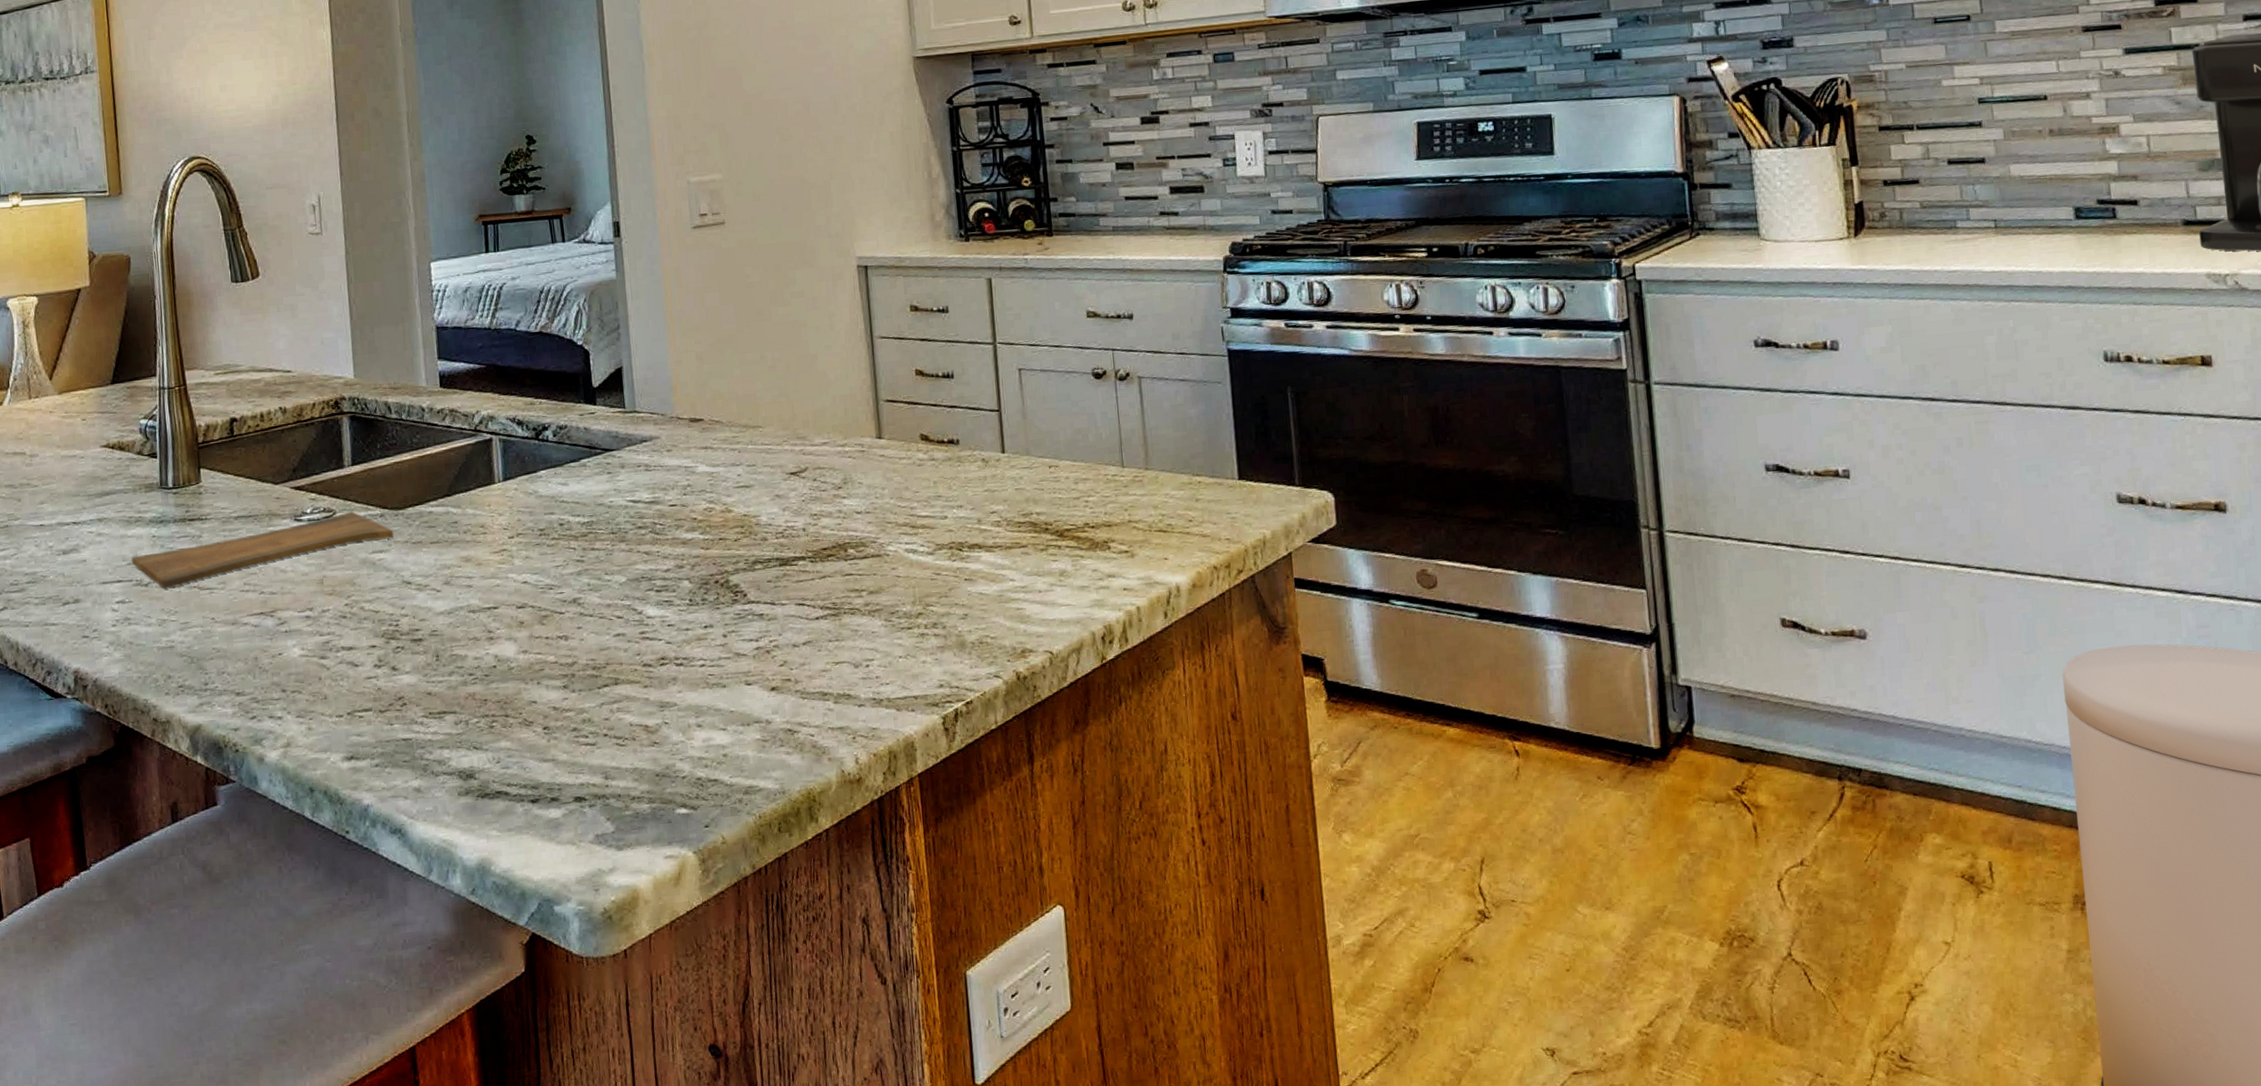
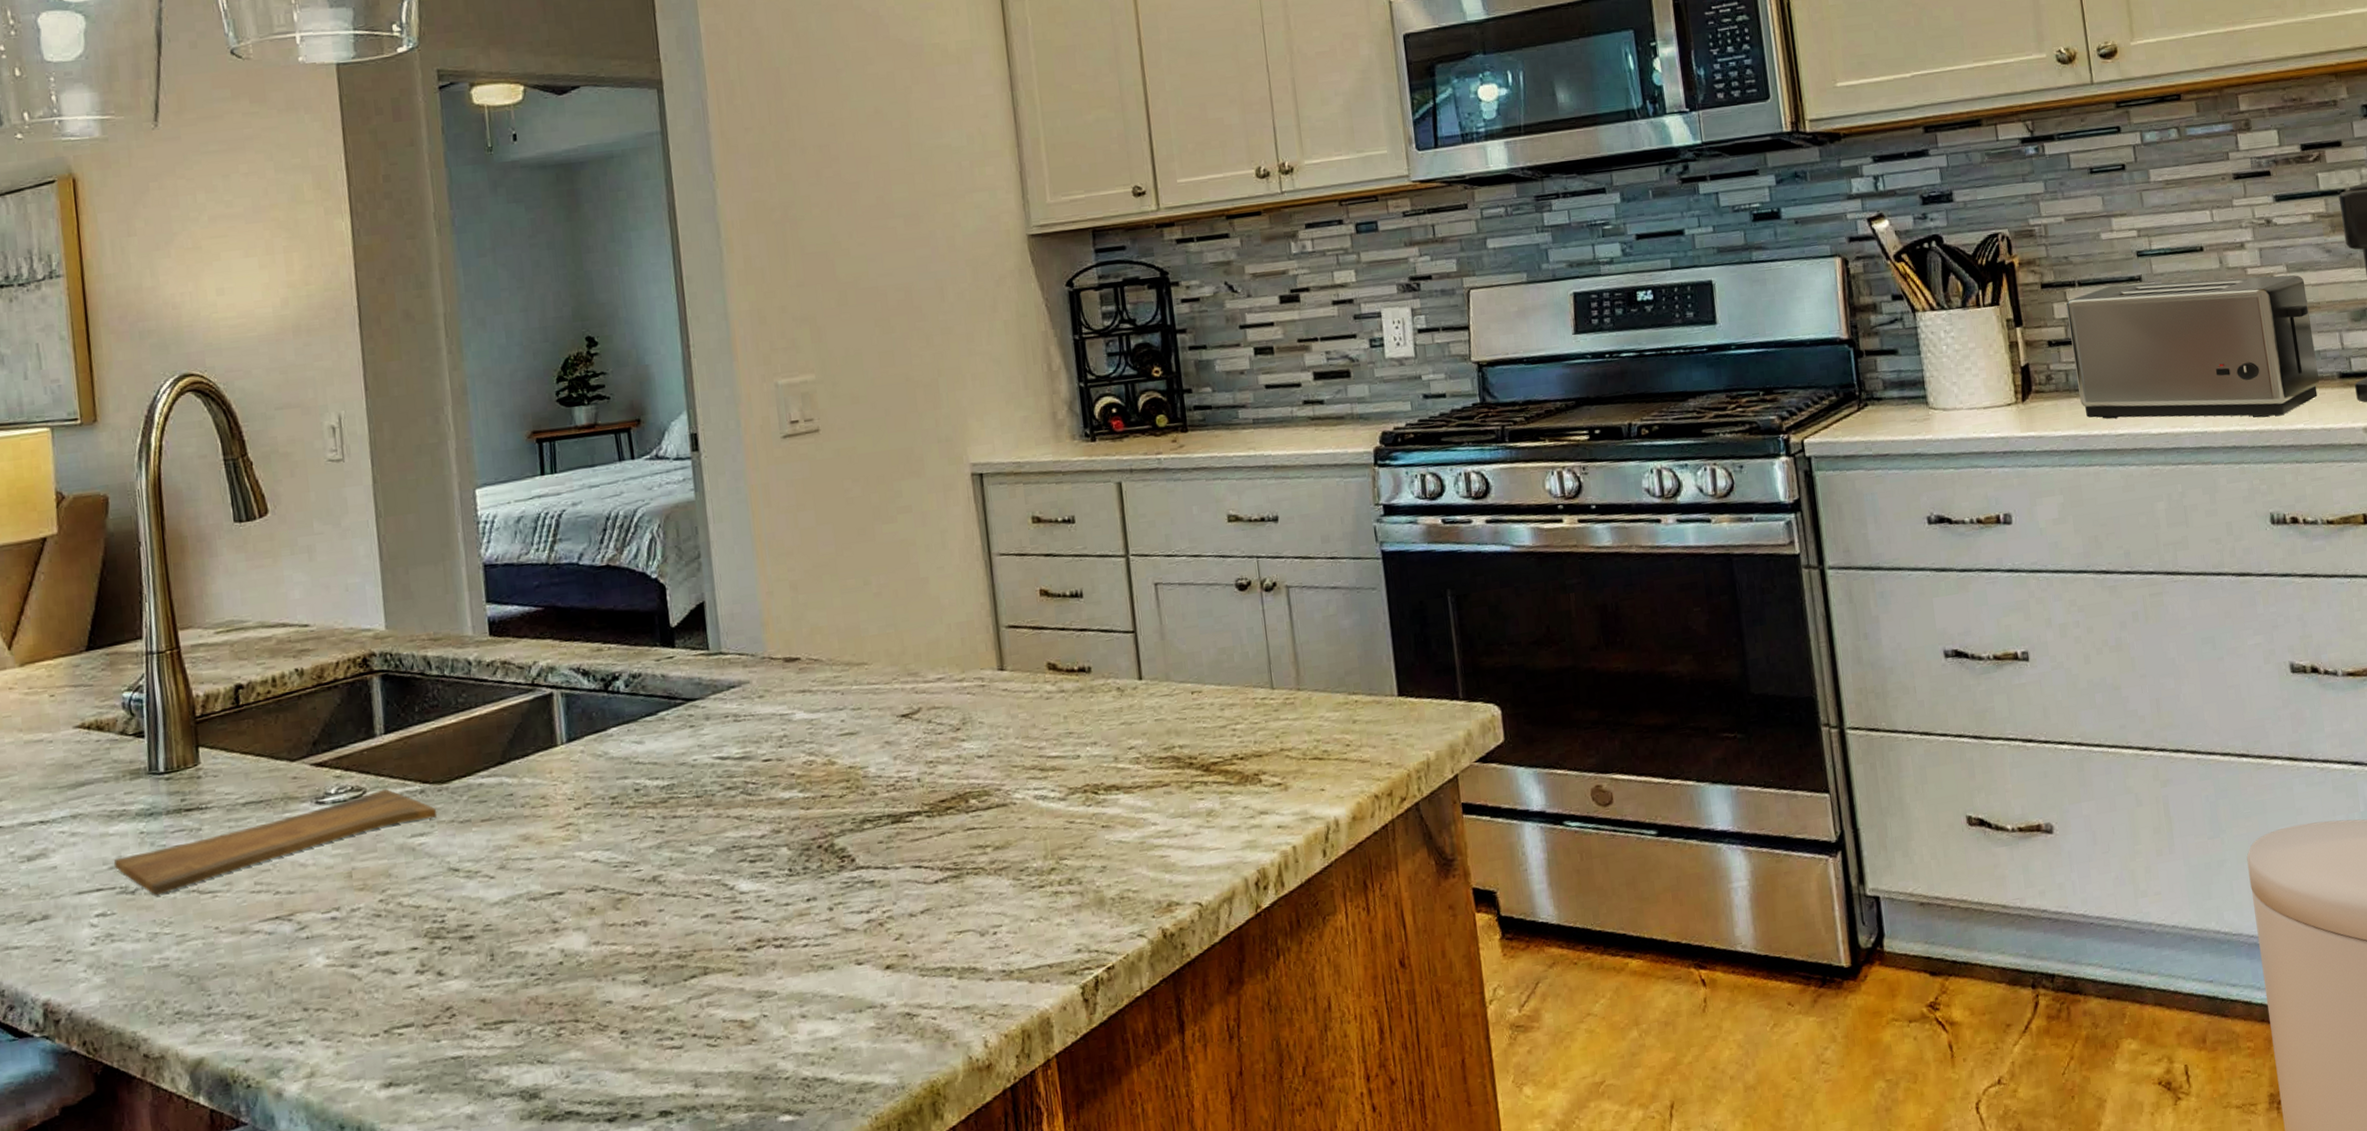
toaster: none [1903,125,2162,260] -> present [2066,275,2320,419]

